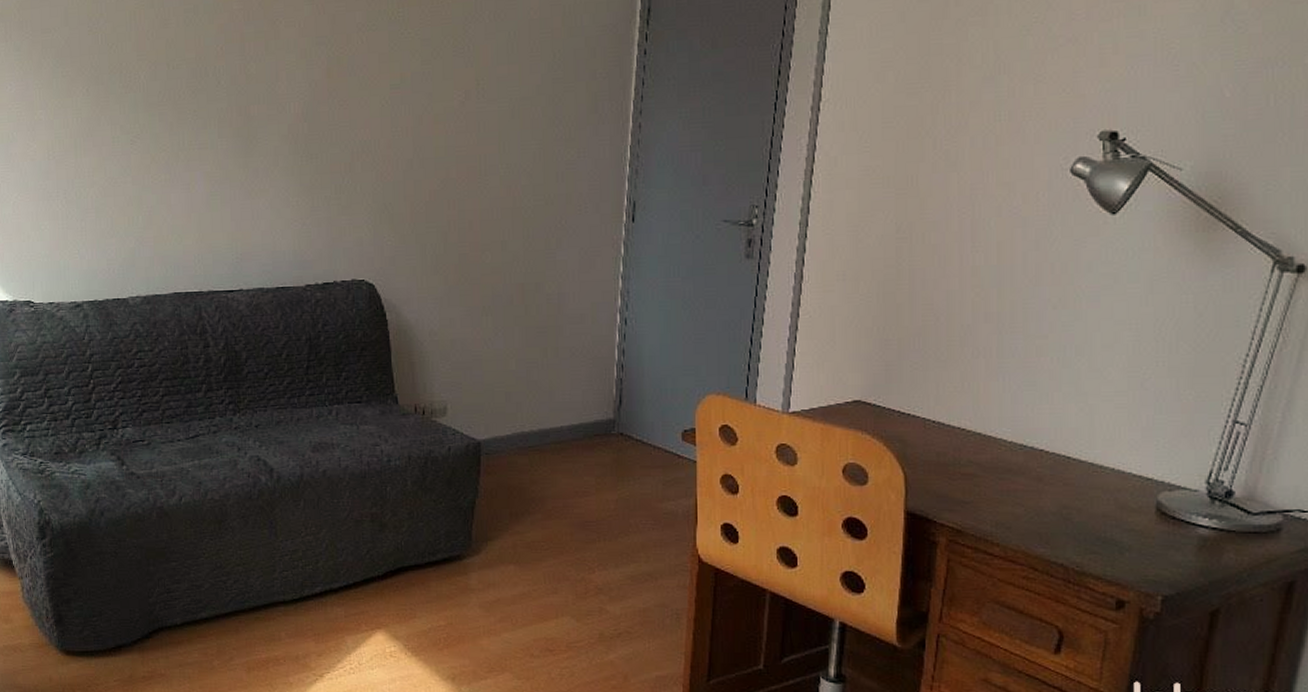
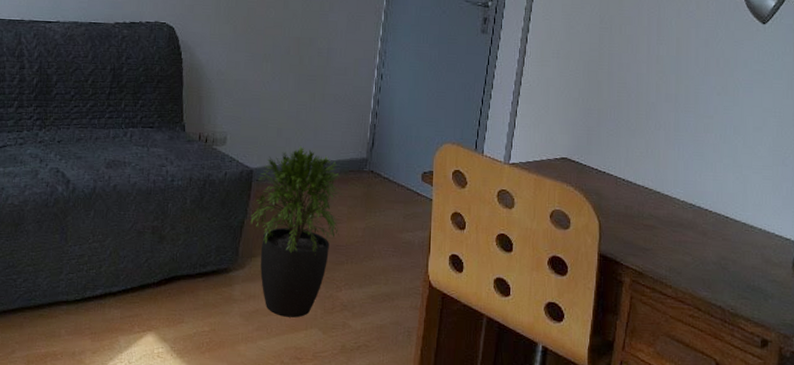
potted plant: none [482,410,589,605] -> present [250,145,343,318]

